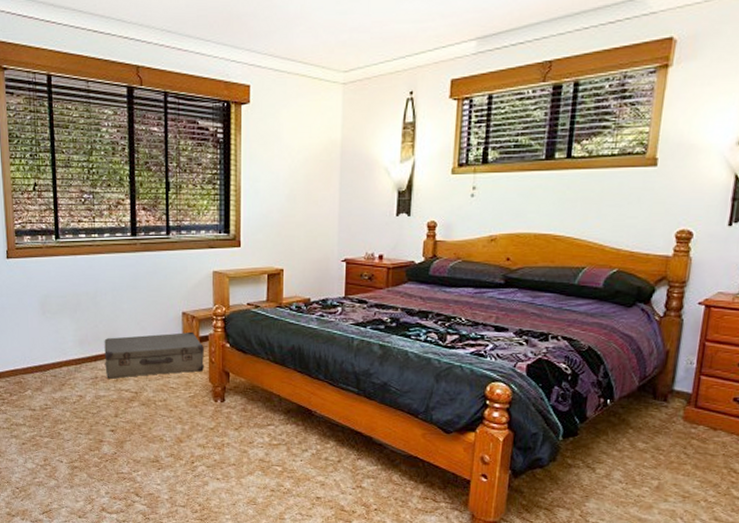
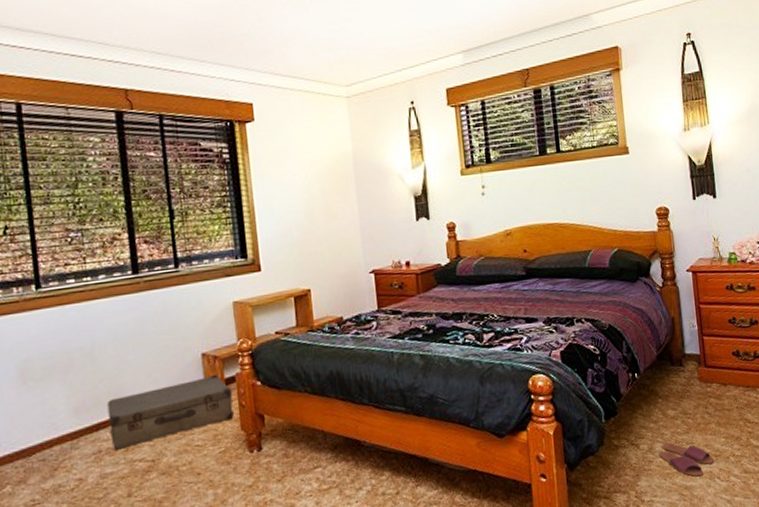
slippers: none [616,474,680,512] -> present [658,443,714,477]

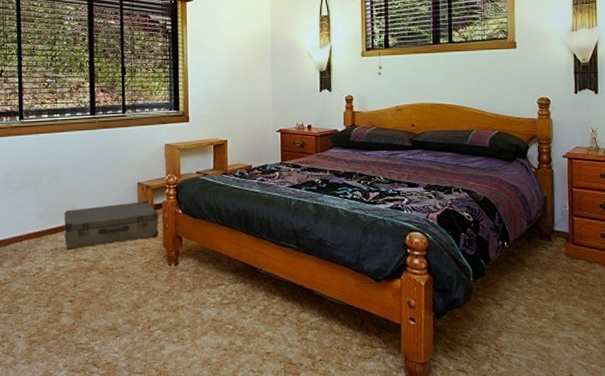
slippers: present [658,443,714,477] -> none [521,307,574,341]

